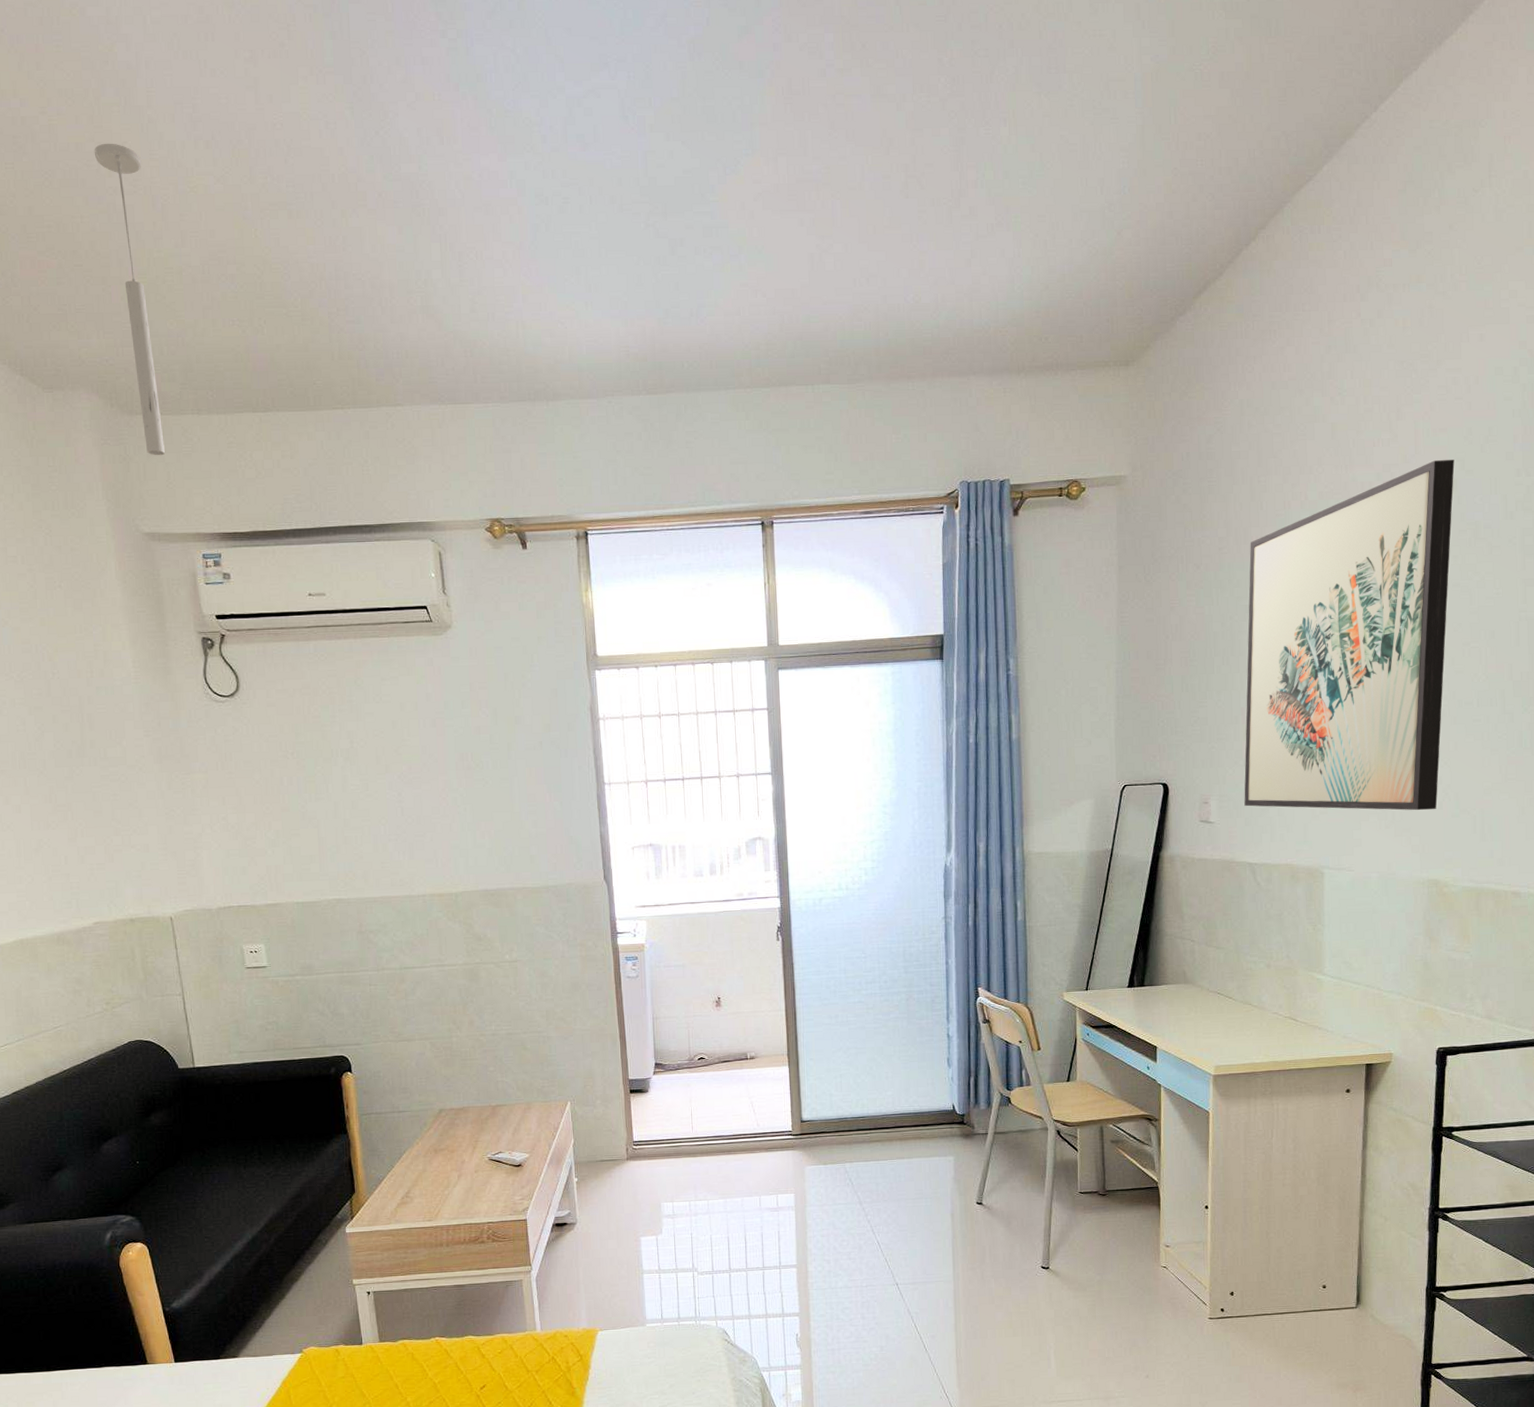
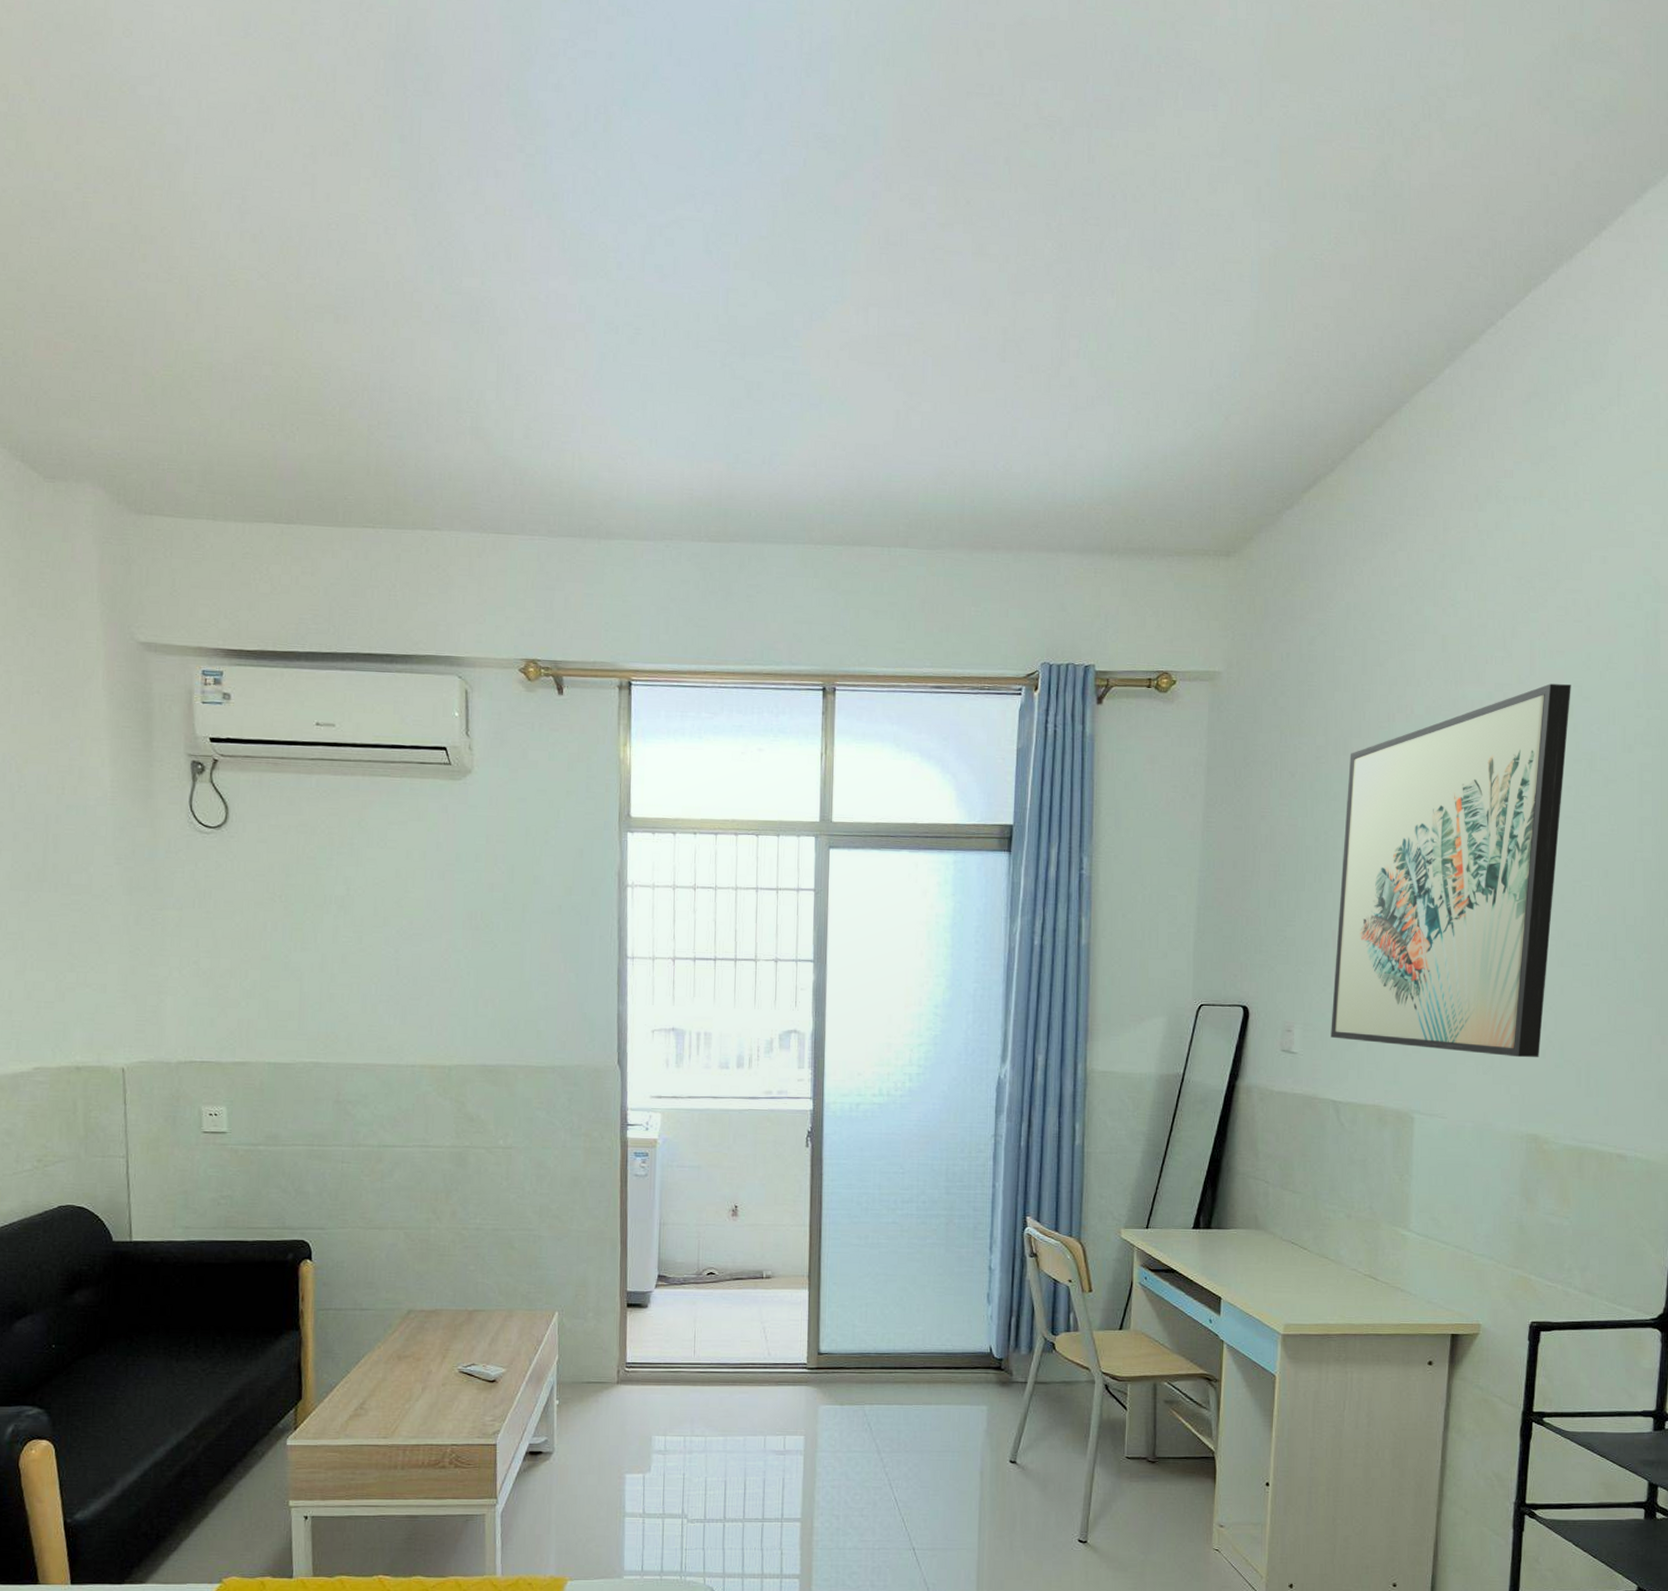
ceiling light: present [94,143,166,456] -> none [129,226,181,561]

